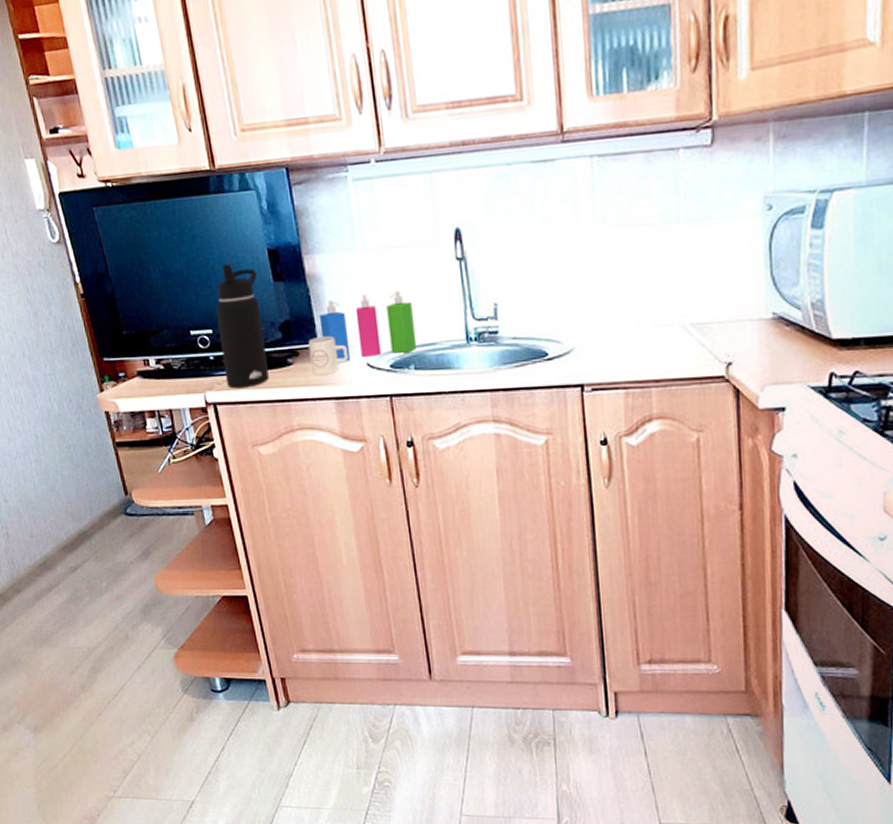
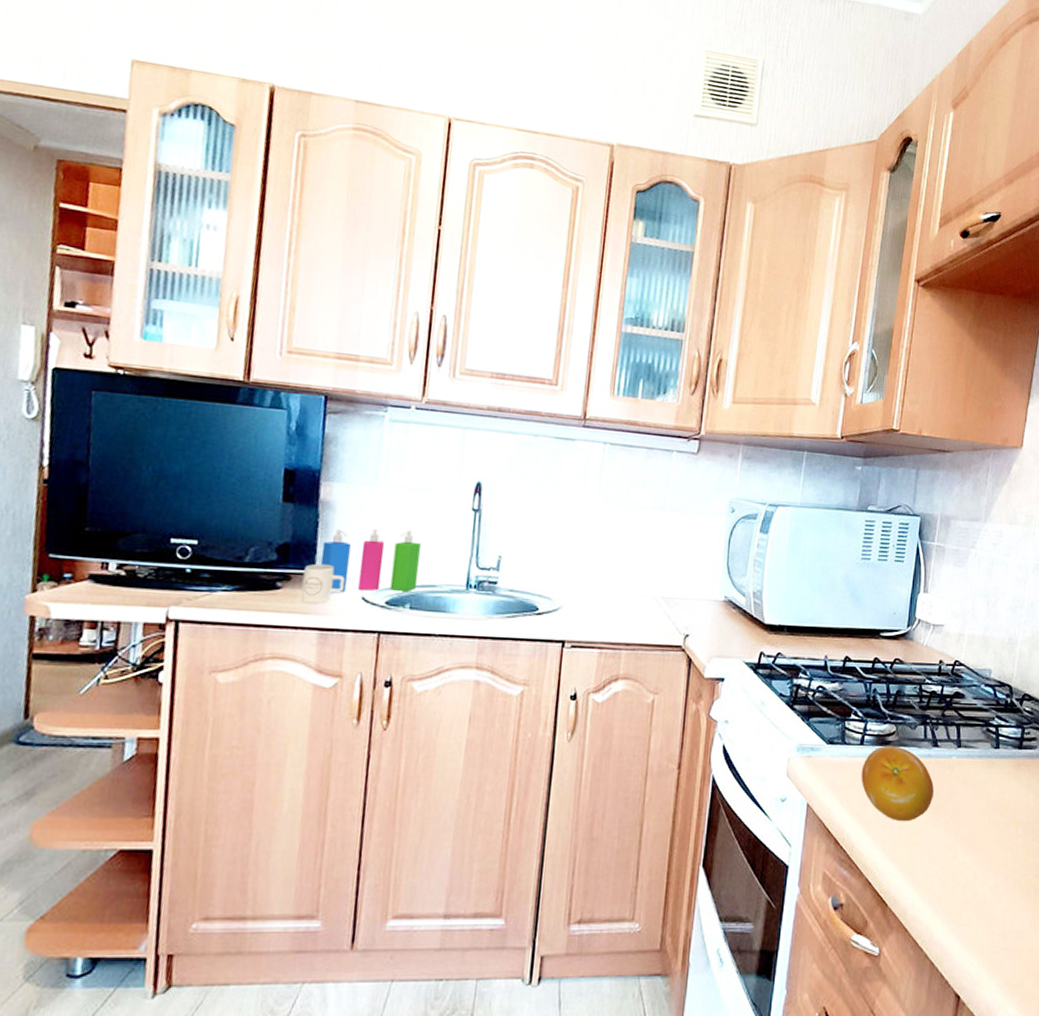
water bottle: present [216,263,269,389] -> none [197,475,266,608]

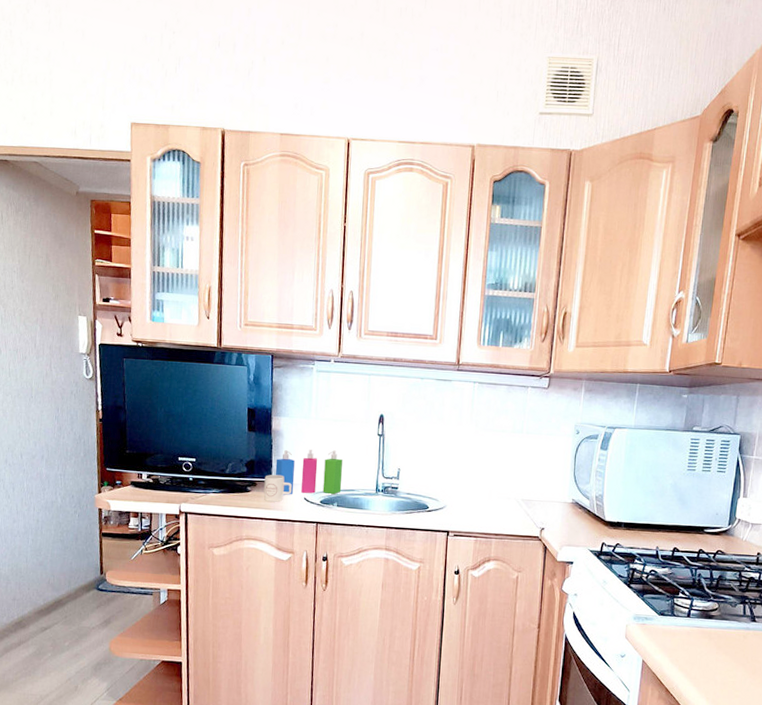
fruit: present [861,745,934,822] -> none [688,618,752,679]

